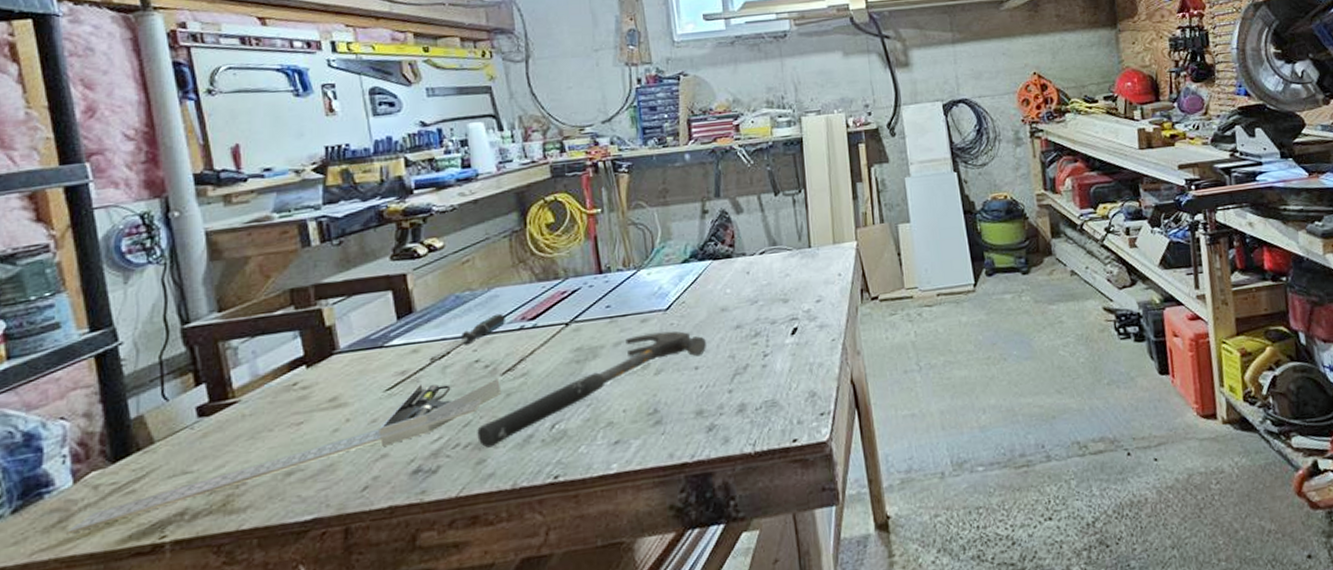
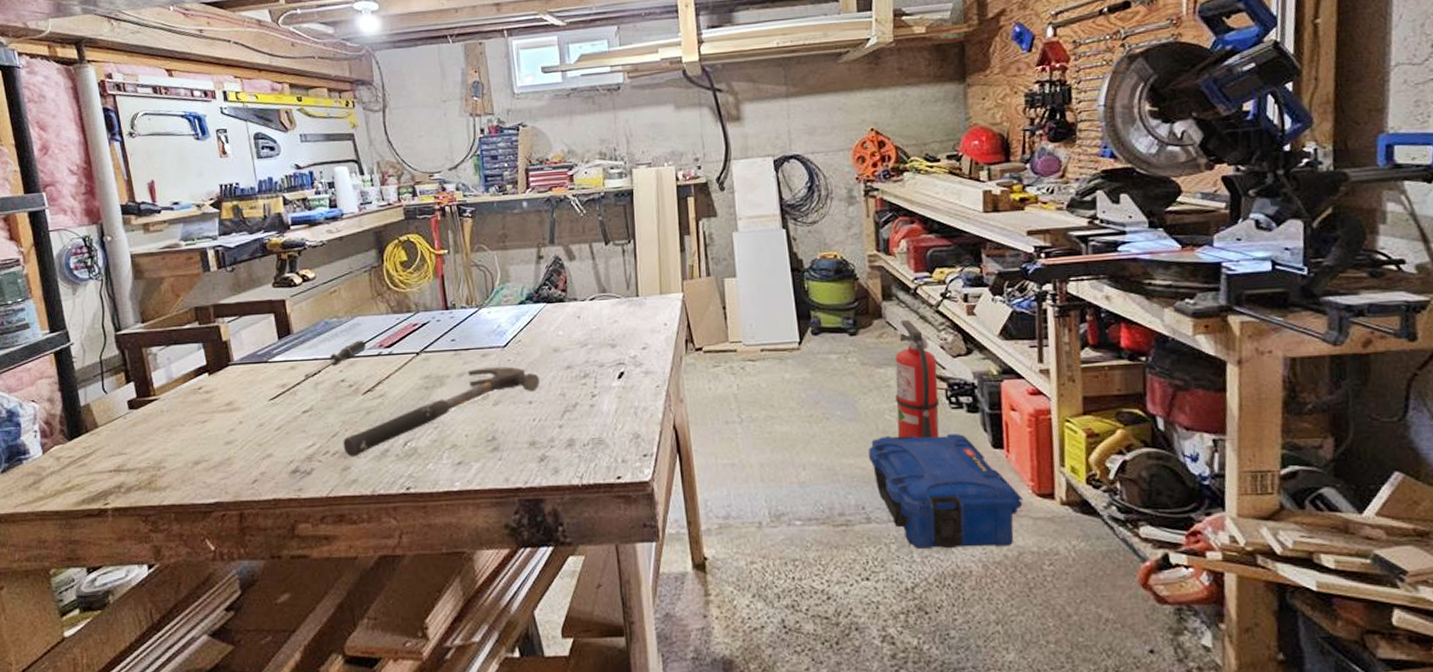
combination square: present [65,379,502,535] -> none [38,396,363,494]
toolbox: none [1045,363,1189,482] -> present [869,434,1023,549]
fire extinguisher: none [1051,255,1111,372] -> present [881,319,940,438]

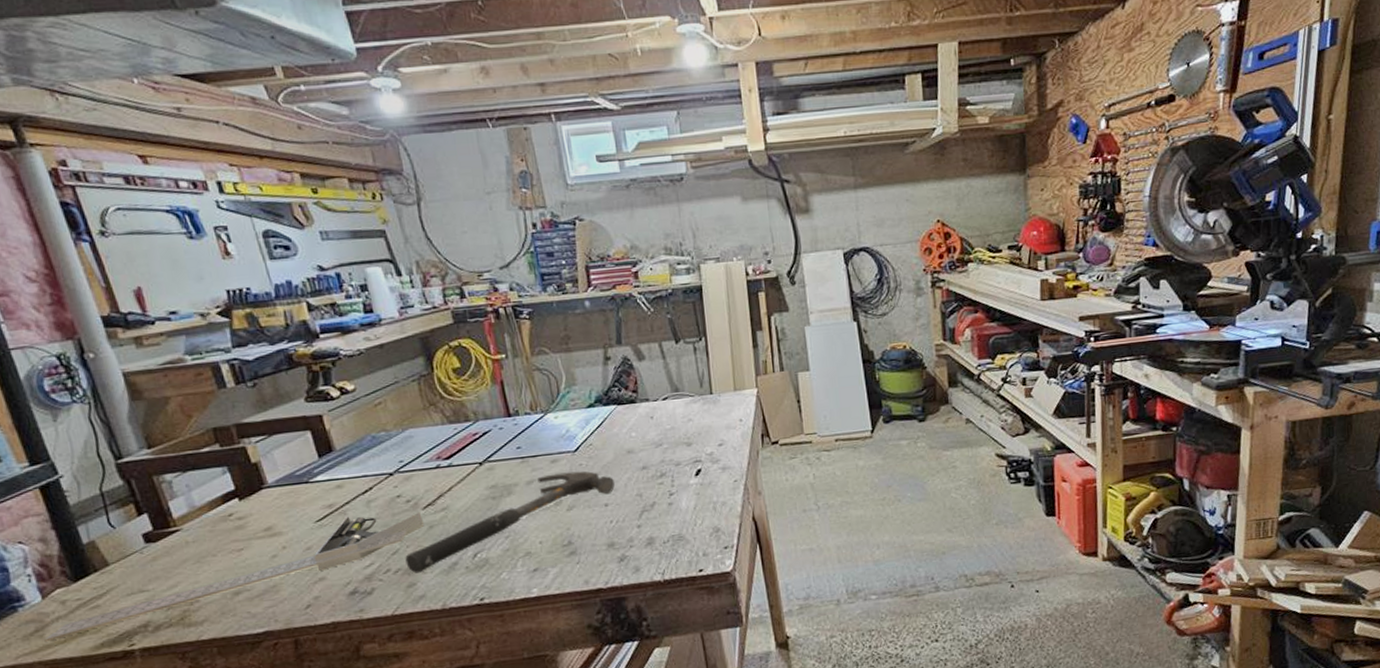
combination square: none [38,396,363,494] -> present [43,512,425,642]
screwdriver: present [305,340,366,378] -> none [354,453,422,496]
toolbox: present [869,434,1023,549] -> none [937,506,1071,610]
fire extinguisher: present [881,319,940,438] -> none [947,404,1000,513]

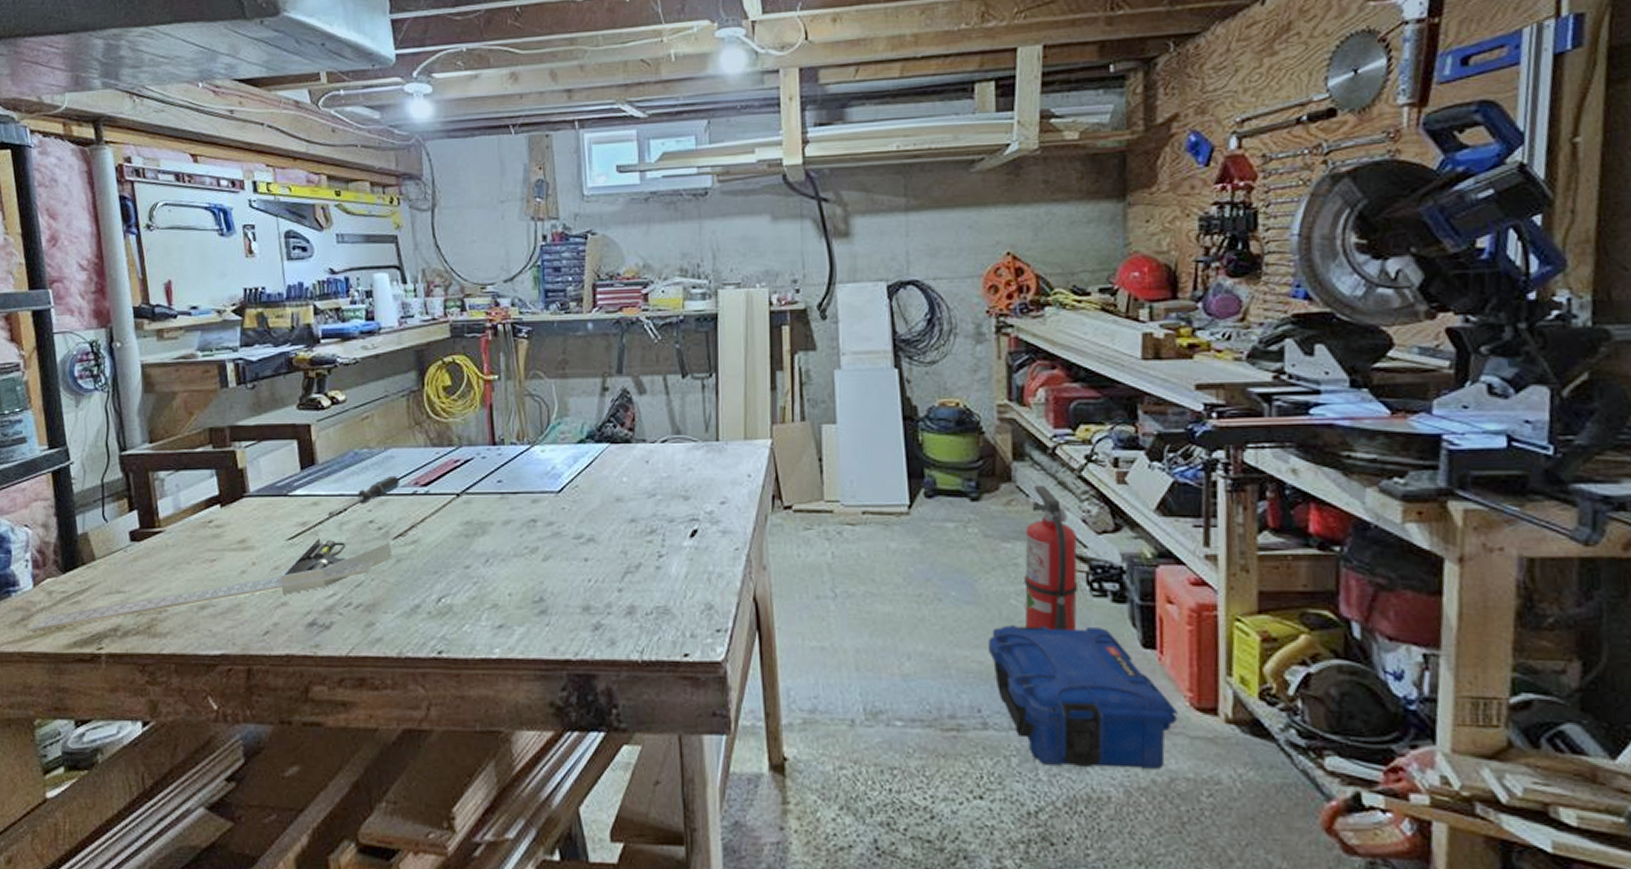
screwdriver: none [354,453,422,496] -> present [328,475,399,516]
claw hammer: present [405,471,615,573] -> none [368,516,597,612]
toolbox: none [937,506,1071,610] -> present [989,624,1178,769]
fire extinguisher: none [947,404,1000,513] -> present [1009,484,1079,631]

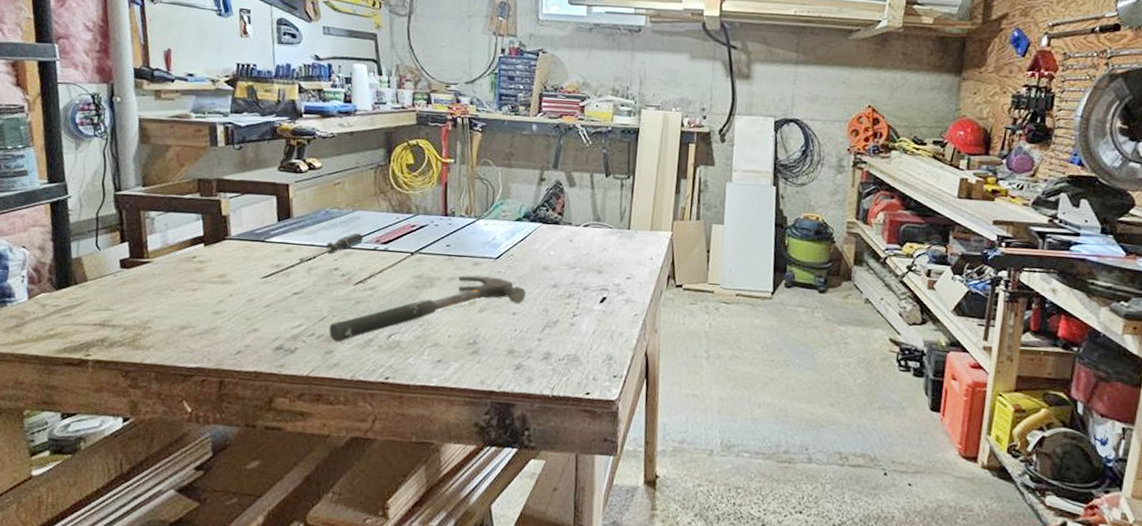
combination square: present [26,537,393,633] -> none [19,278,353,338]
claw hammer: none [368,516,597,612] -> present [329,275,526,342]
toolbox: present [989,624,1178,769] -> none [819,387,949,499]
fire extinguisher: present [1009,484,1079,631] -> none [847,284,894,395]

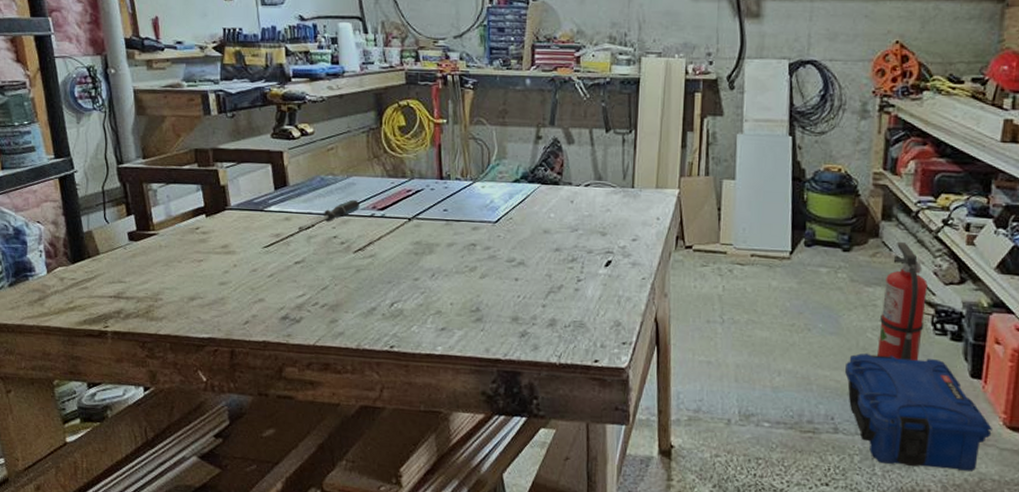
claw hammer: present [329,275,526,342] -> none [332,240,527,311]
toolbox: none [819,387,949,499] -> present [845,353,992,472]
fire extinguisher: none [847,284,894,395] -> present [875,241,928,361]

